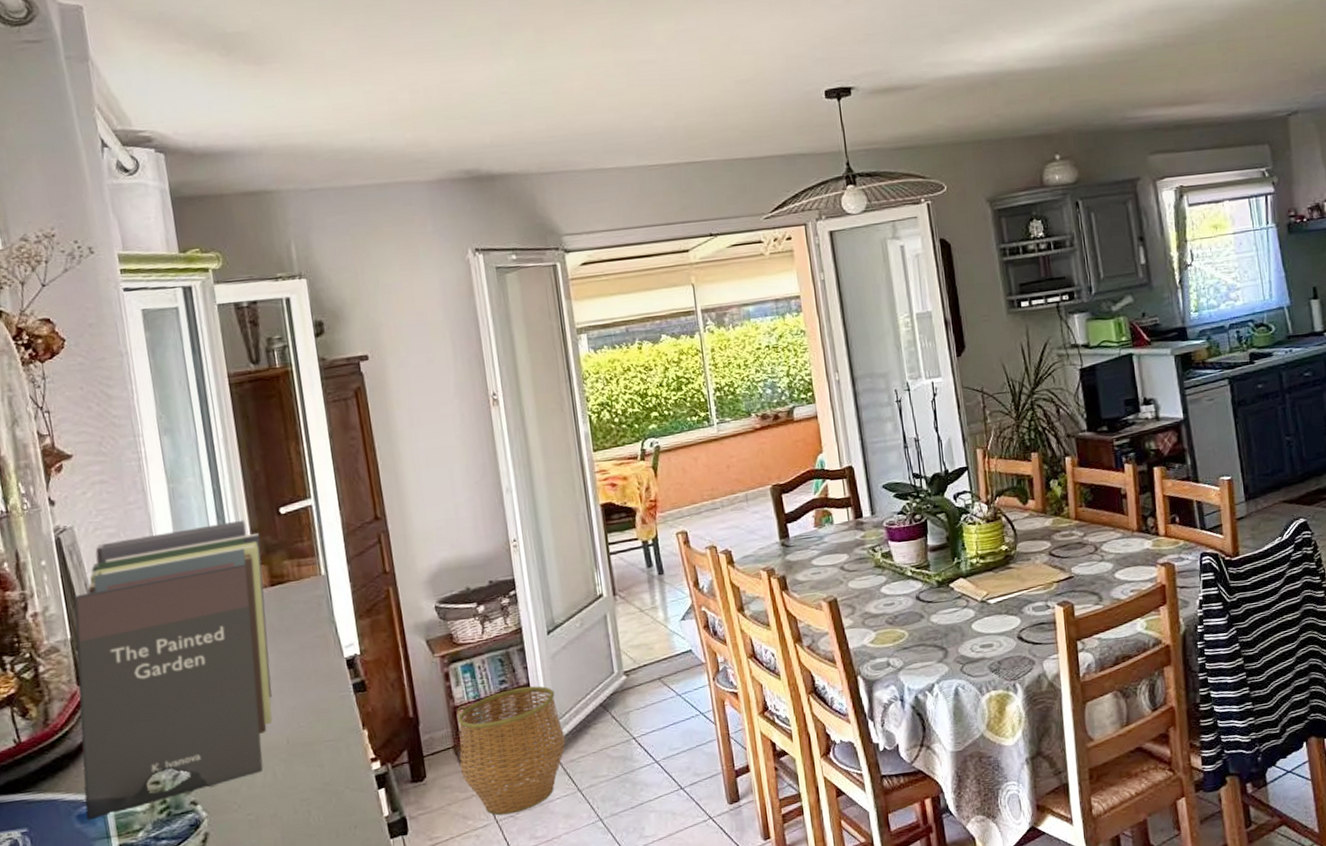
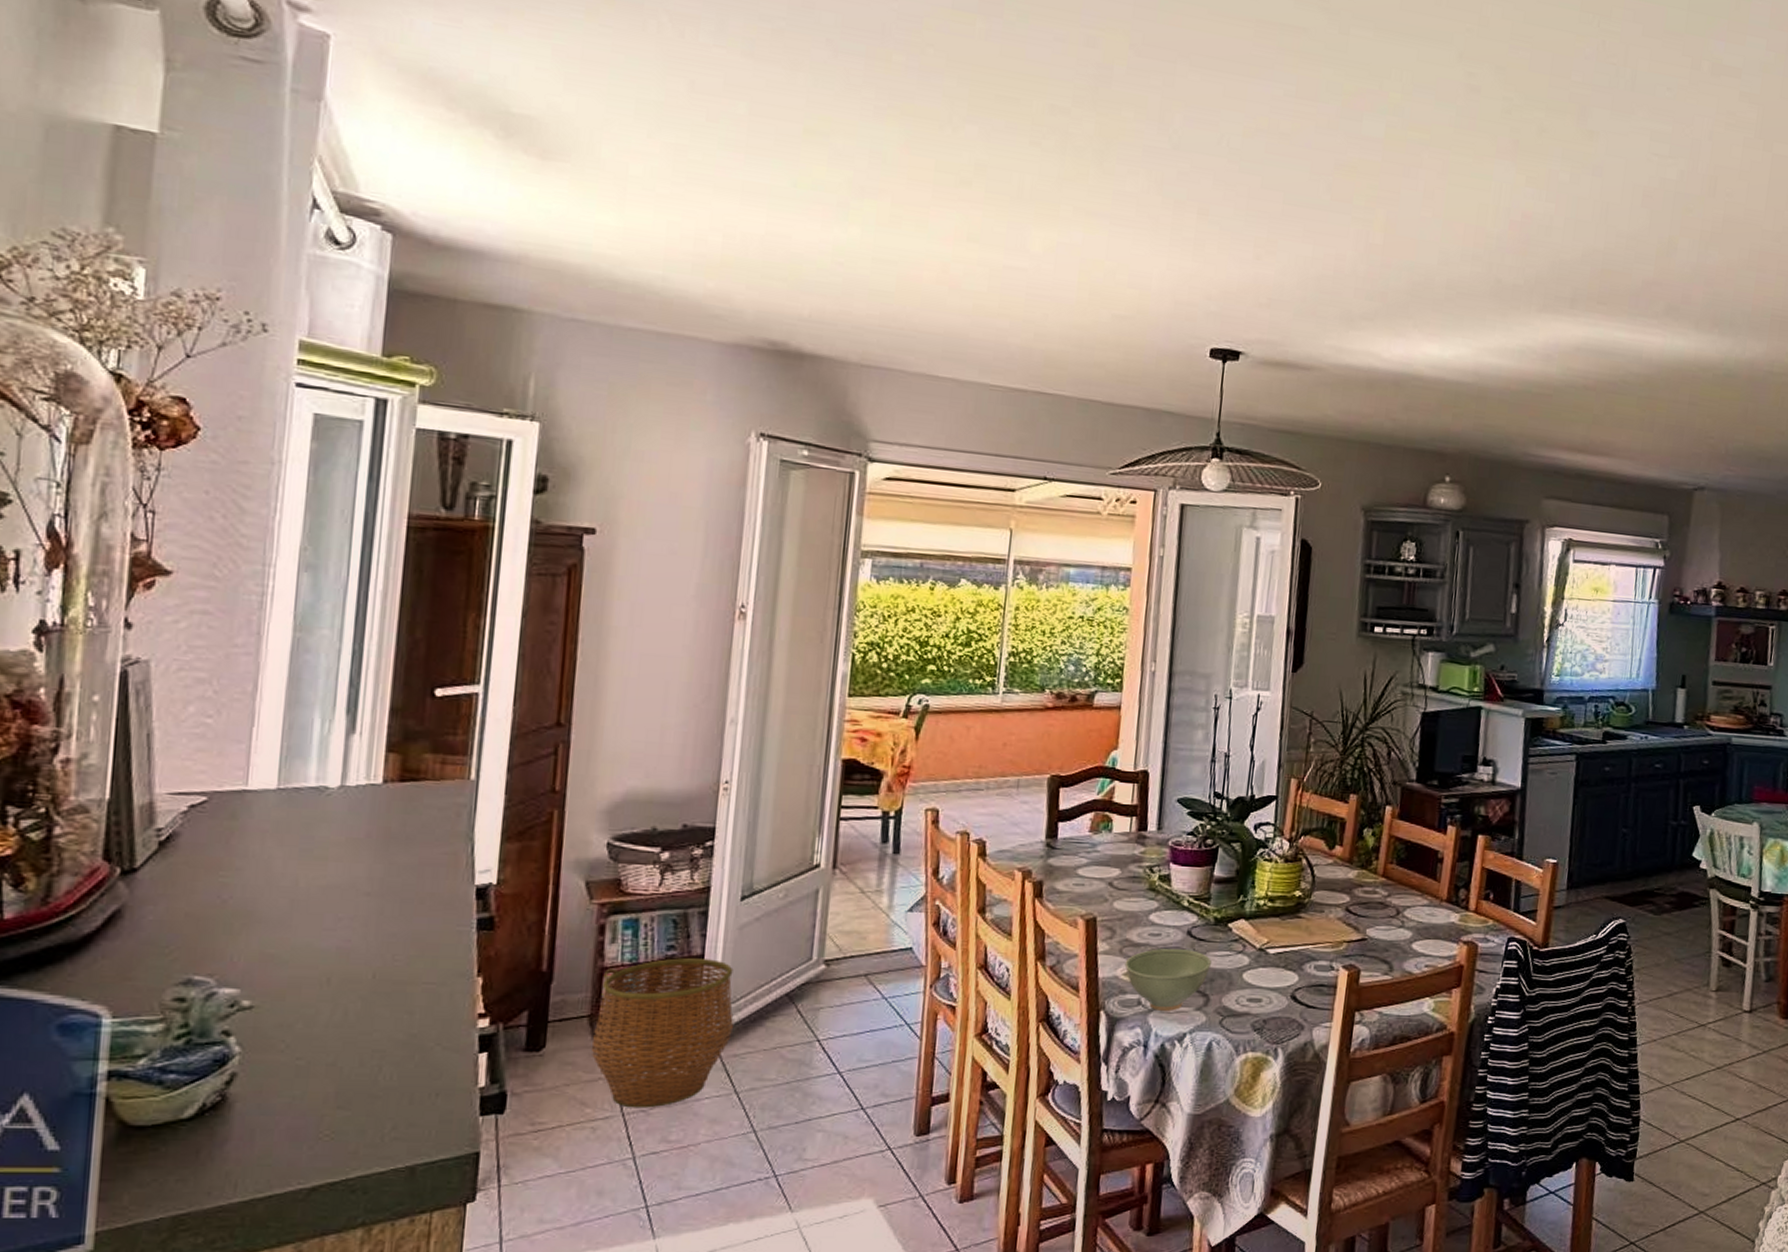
books: present [74,520,273,821] -> none [71,688,400,1034]
bowl: none [869,612,943,669] -> present [1124,948,1212,1011]

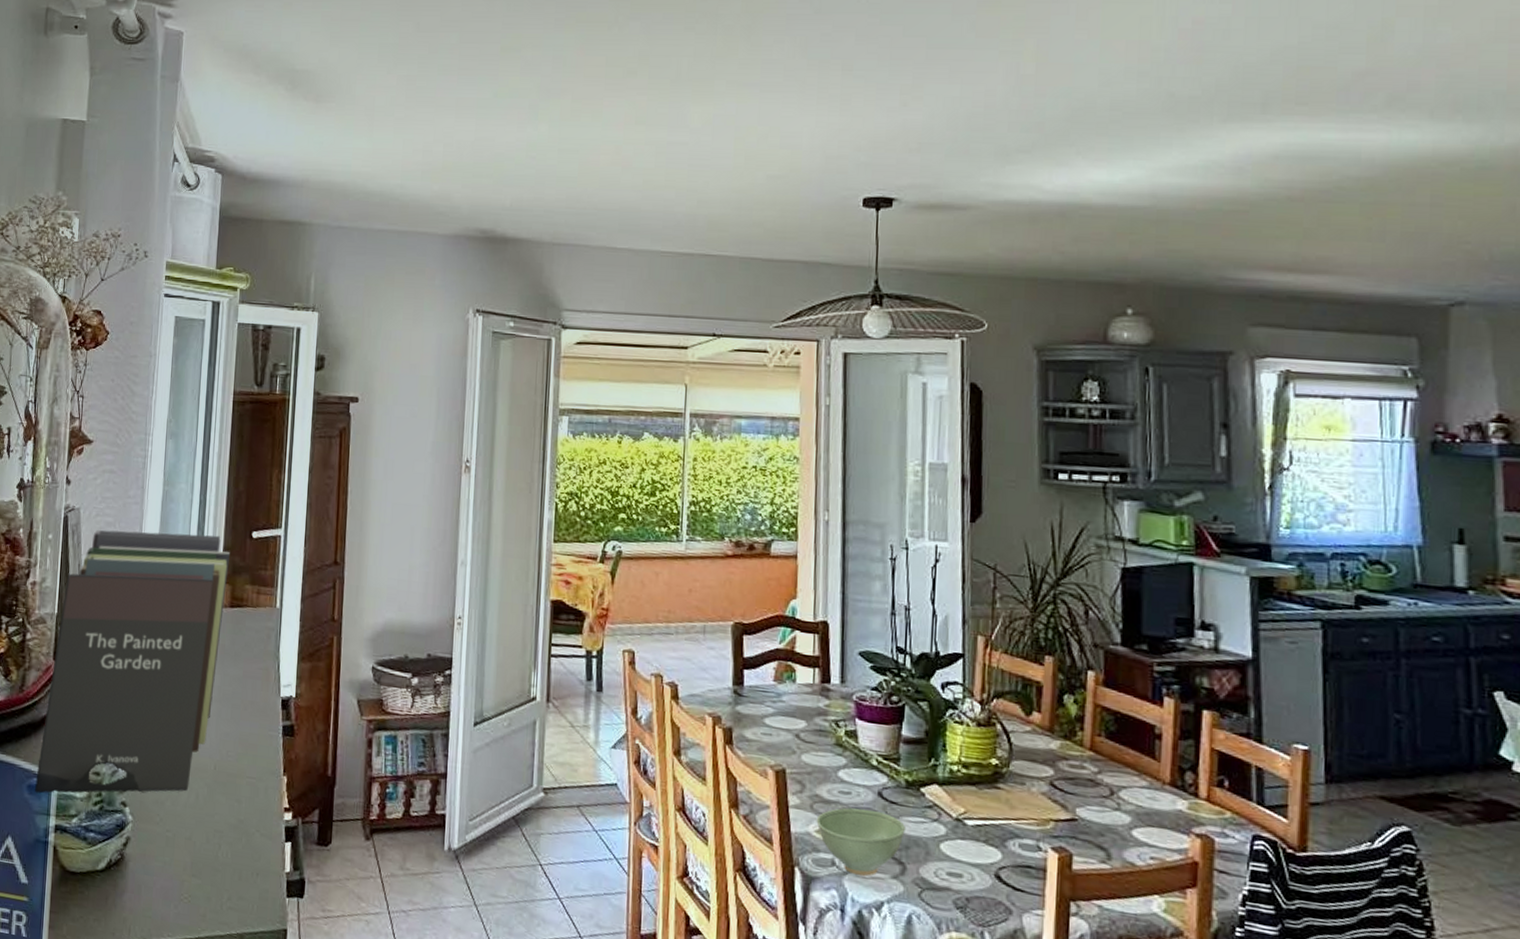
books: none [71,688,400,1034] -> present [35,529,230,794]
basket: present [591,958,734,1108] -> none [364,774,472,909]

